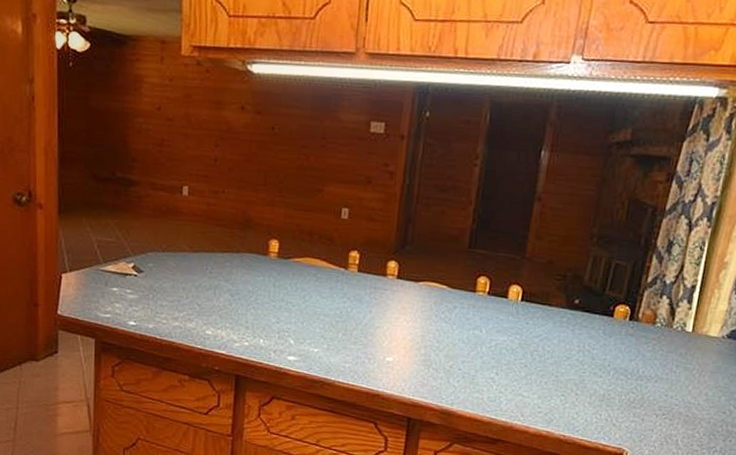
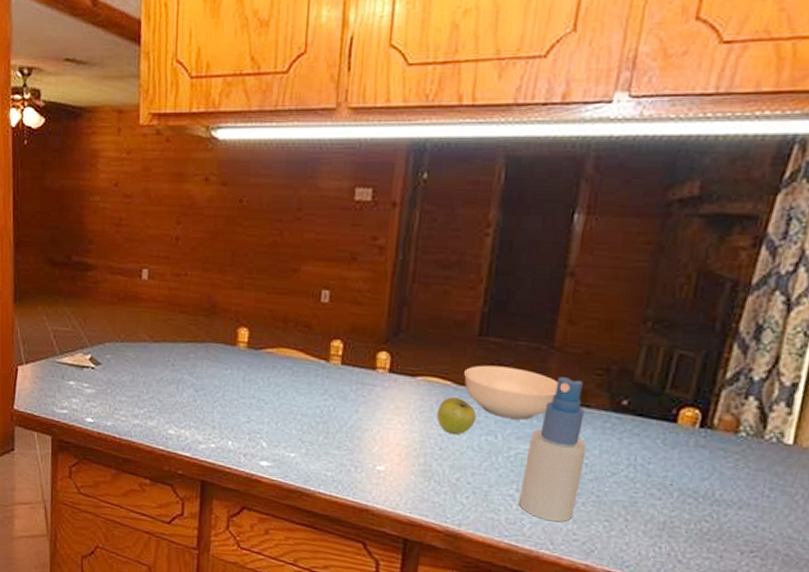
fruit: none [435,299,466,329] -> present [436,397,476,434]
bowl: none [456,272,529,317] -> present [464,365,559,420]
spray bottle: none [498,282,549,399] -> present [519,377,587,523]

